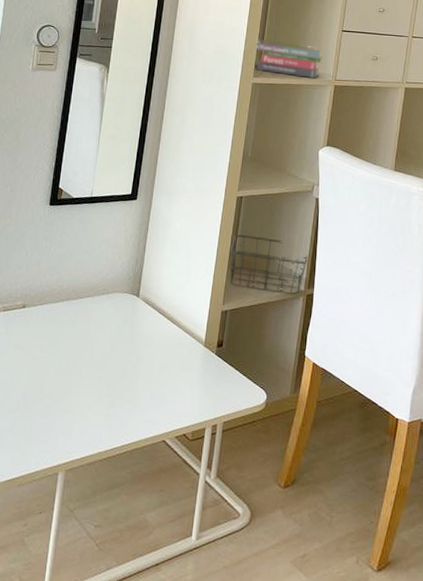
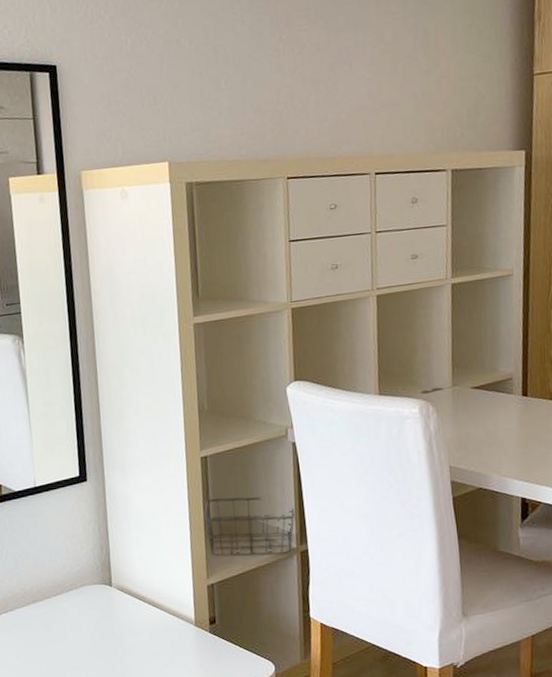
books: present [256,38,323,79] -> none [188,266,272,308]

